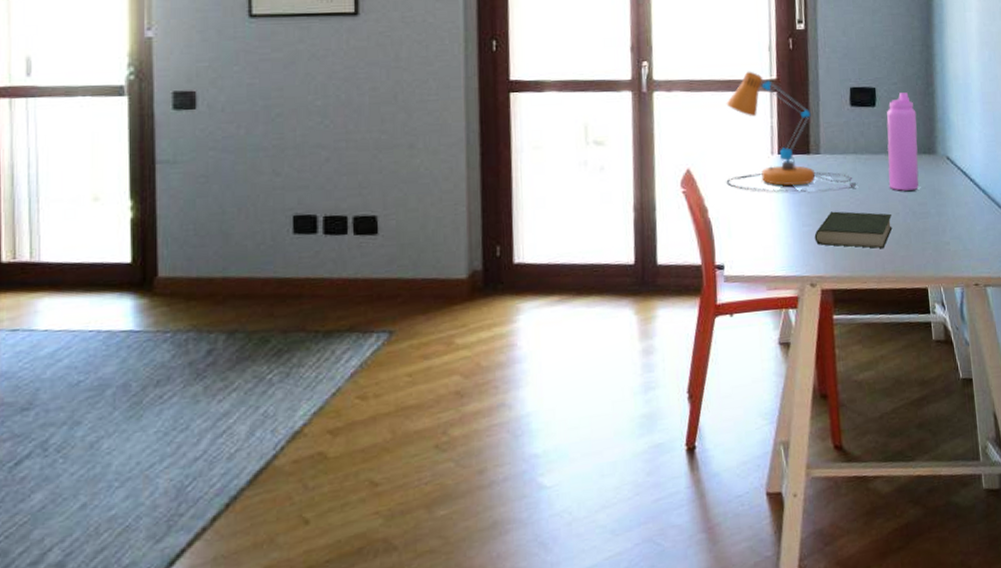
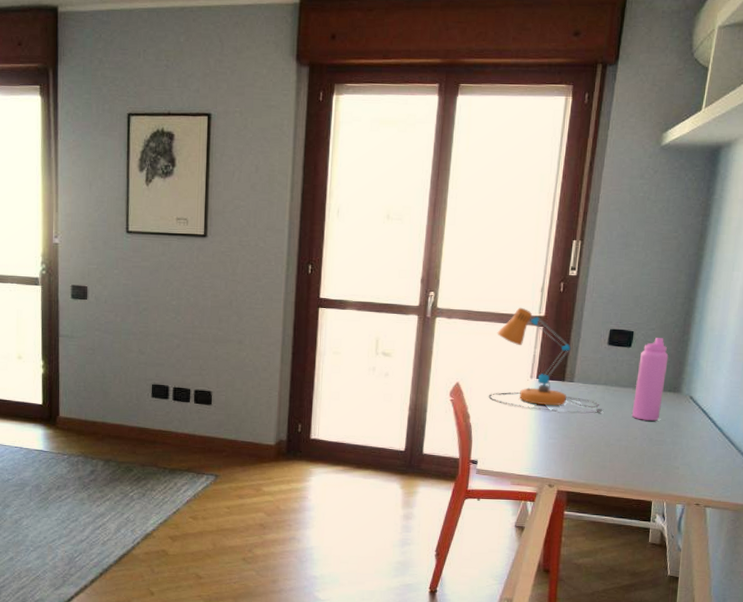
book: present [814,211,893,248] -> none [558,430,630,464]

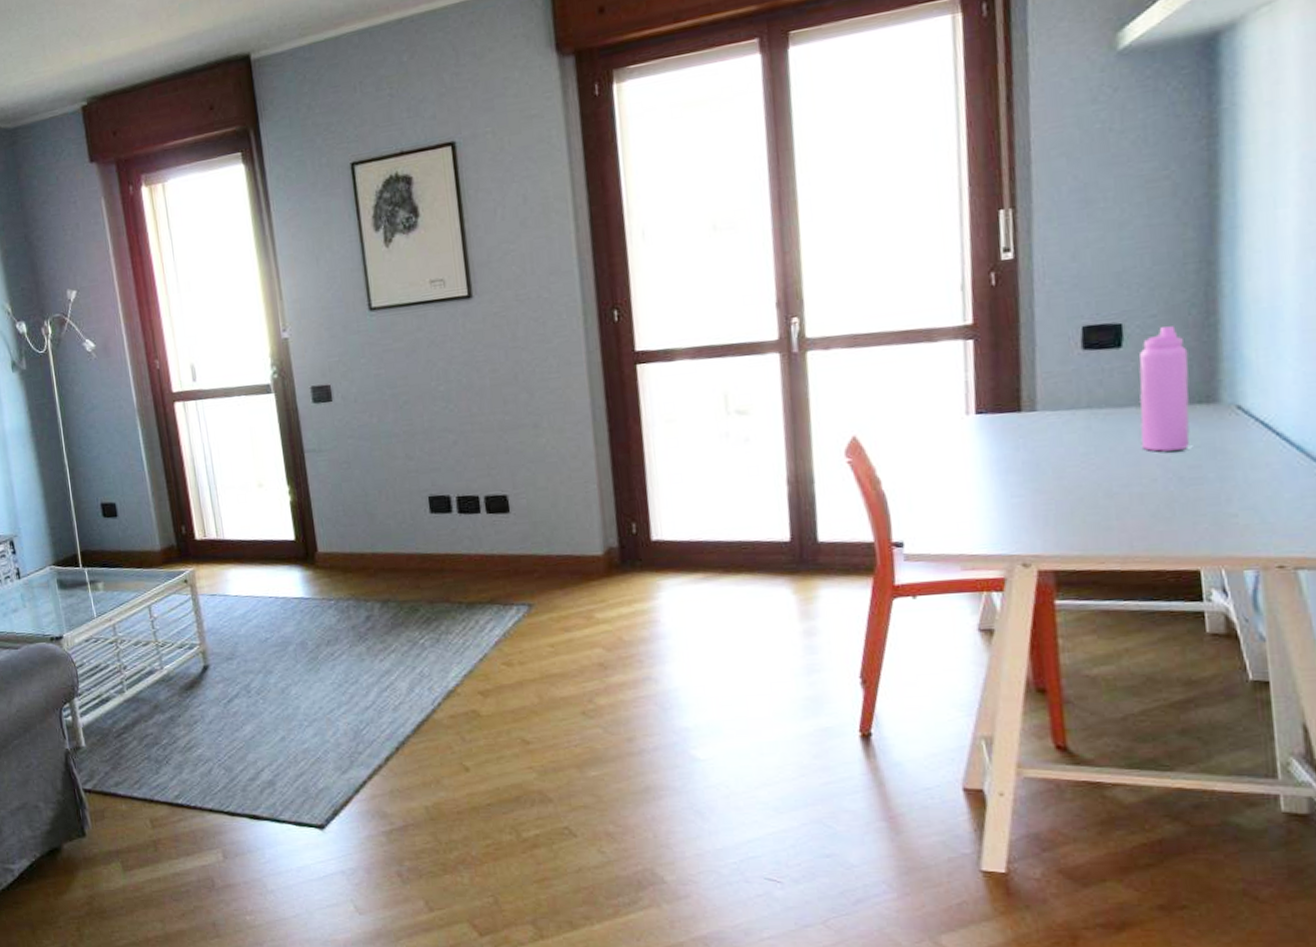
desk lamp: present [488,307,603,414] -> none [902,317,1092,459]

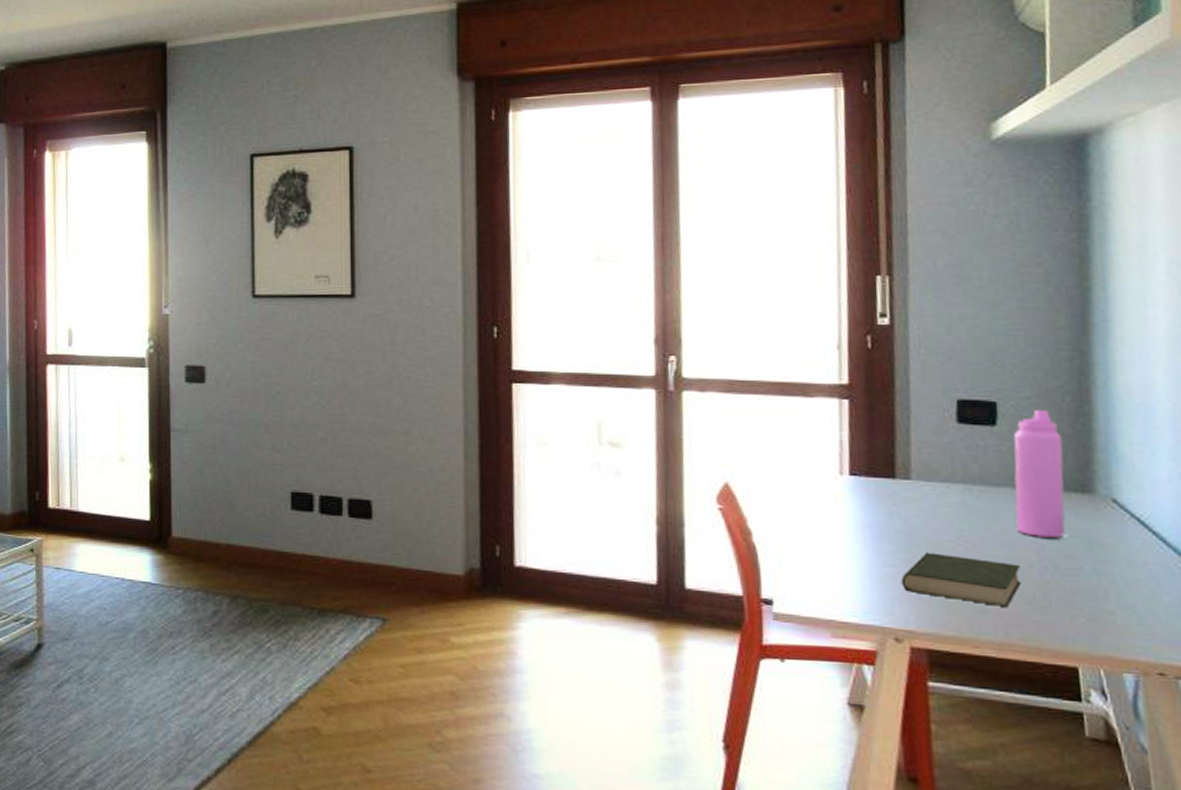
book: none [1028,478,1146,522] -> present [901,552,1022,606]

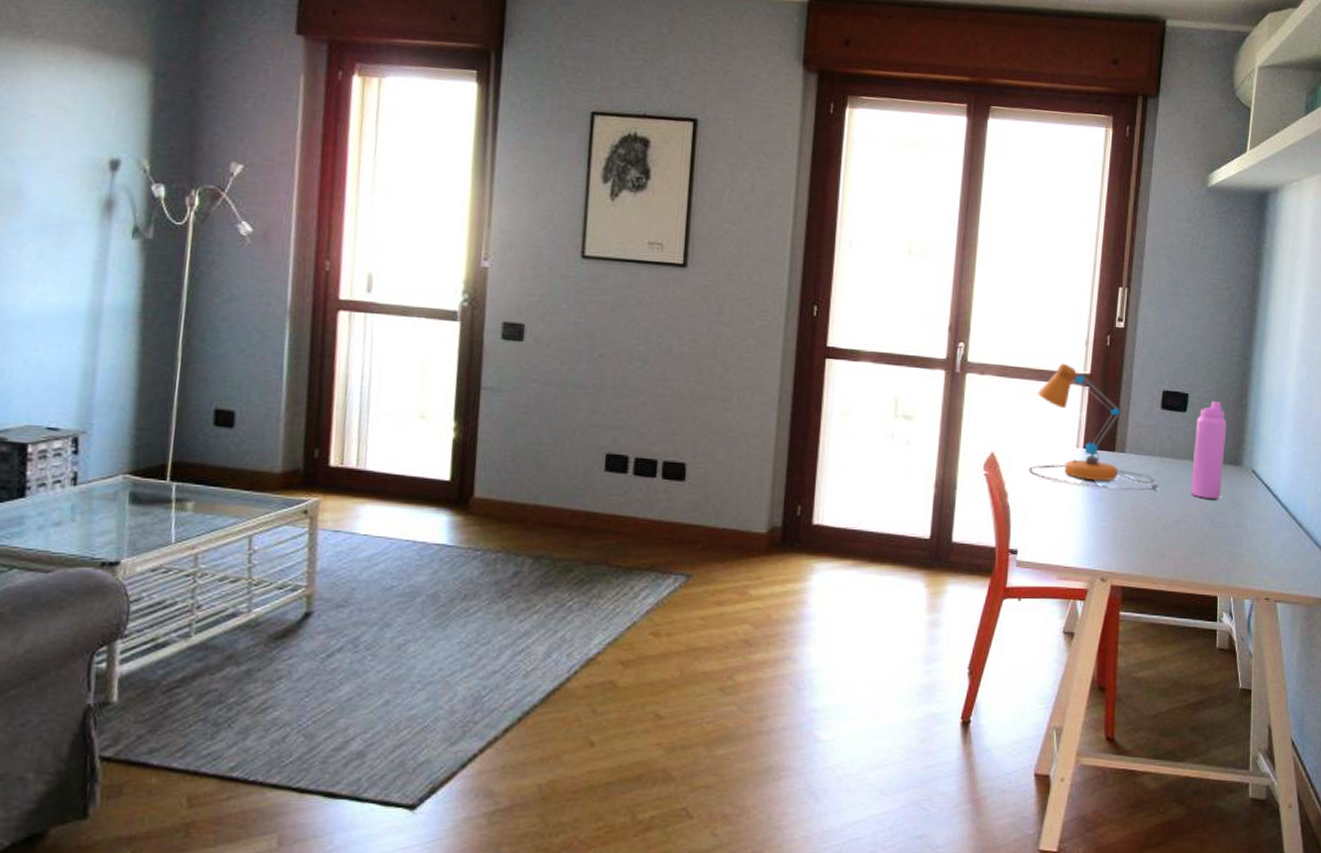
desk lamp: none [777,372,967,527] -> present [1029,363,1159,491]
book: present [901,552,1022,606] -> none [1110,510,1189,552]

